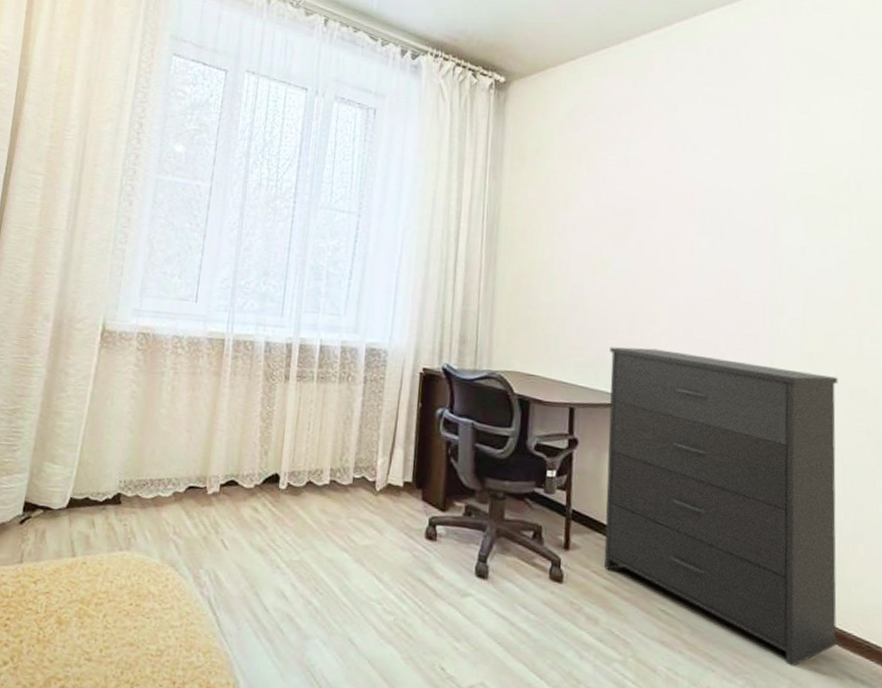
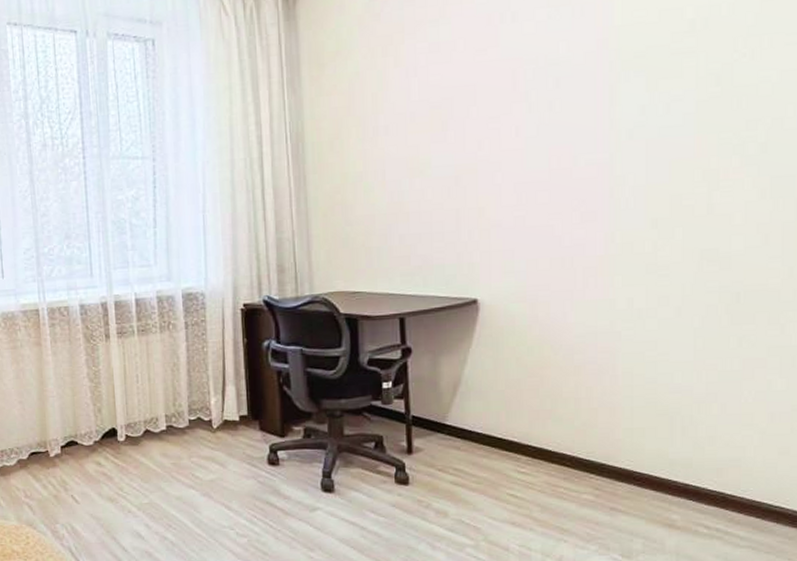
dresser: present [603,346,838,667] -> none [436,240,690,526]

